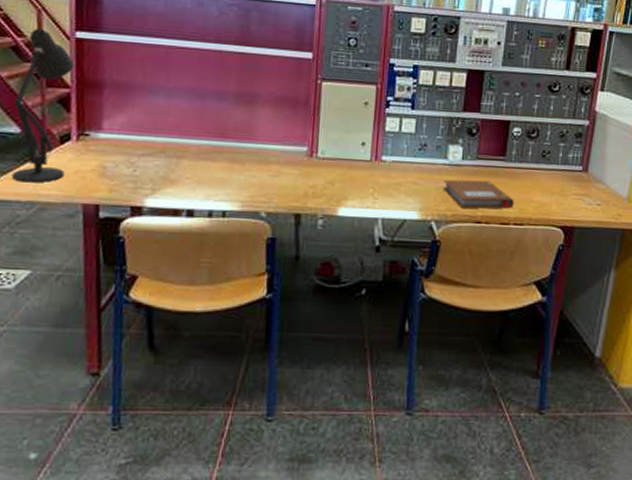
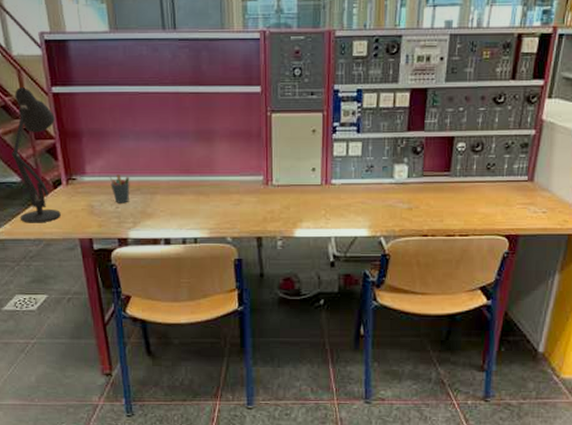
pen holder: none [128,133,155,167] -> present [108,174,130,203]
notebook: present [442,179,514,209] -> none [389,196,459,224]

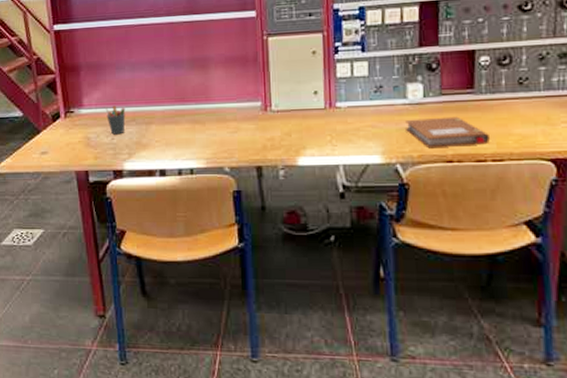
desk lamp: present [12,87,61,223] -> none [15,27,59,157]
notebook: none [389,196,459,224] -> present [404,116,490,149]

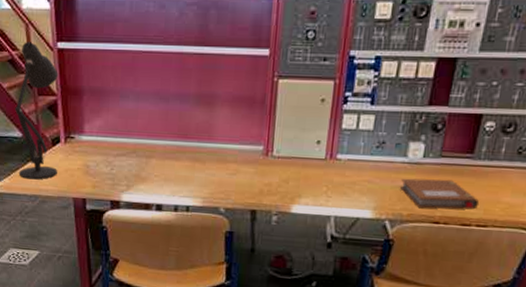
desk lamp: none [15,27,59,157] -> present [15,42,58,180]
pen holder: present [104,106,126,135] -> none [105,135,127,165]

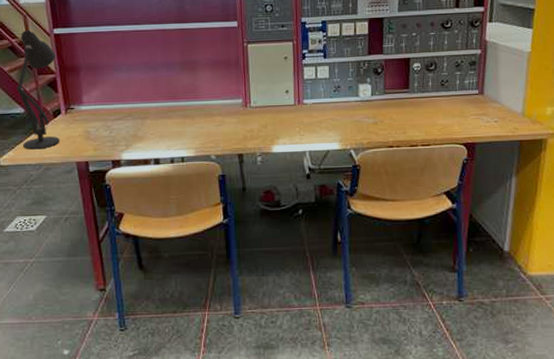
notebook: present [399,178,479,210] -> none [357,111,420,137]

